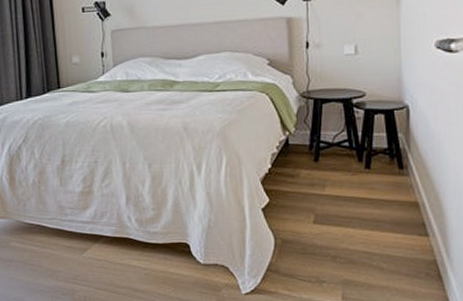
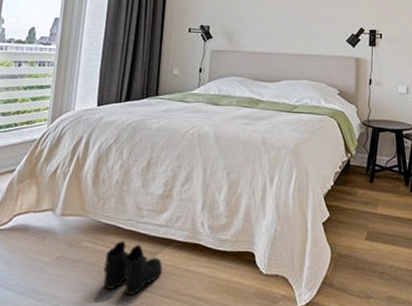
boots: none [36,239,95,289] -> present [103,241,163,295]

